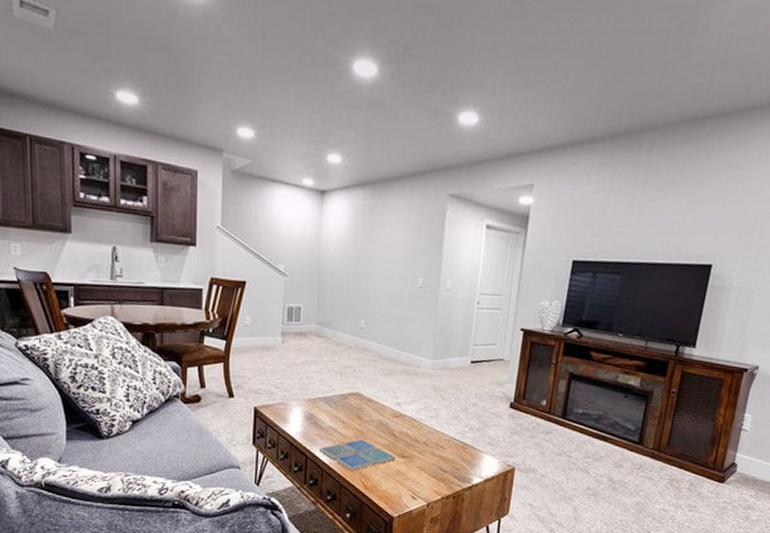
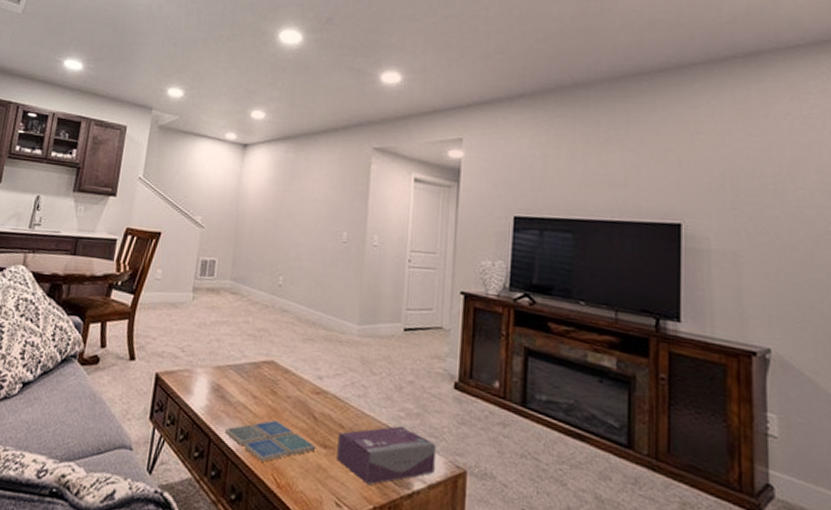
tissue box: none [413,438,493,483] -> present [336,425,436,486]

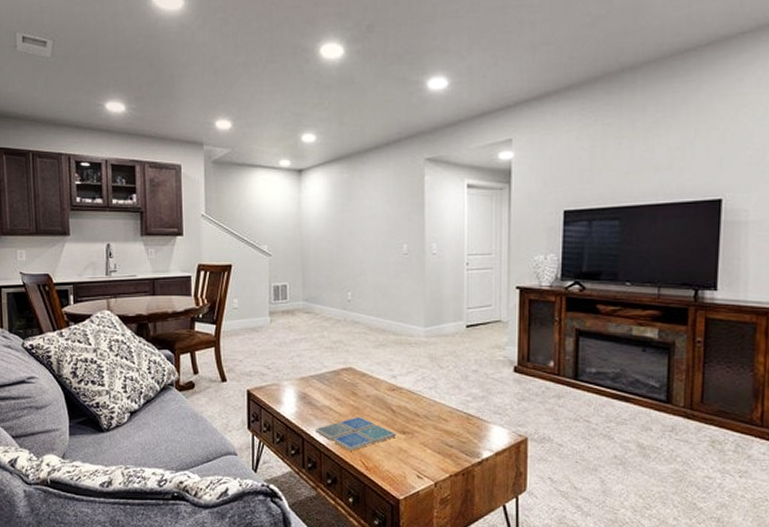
tissue box: present [336,425,436,486] -> none [415,408,500,459]

